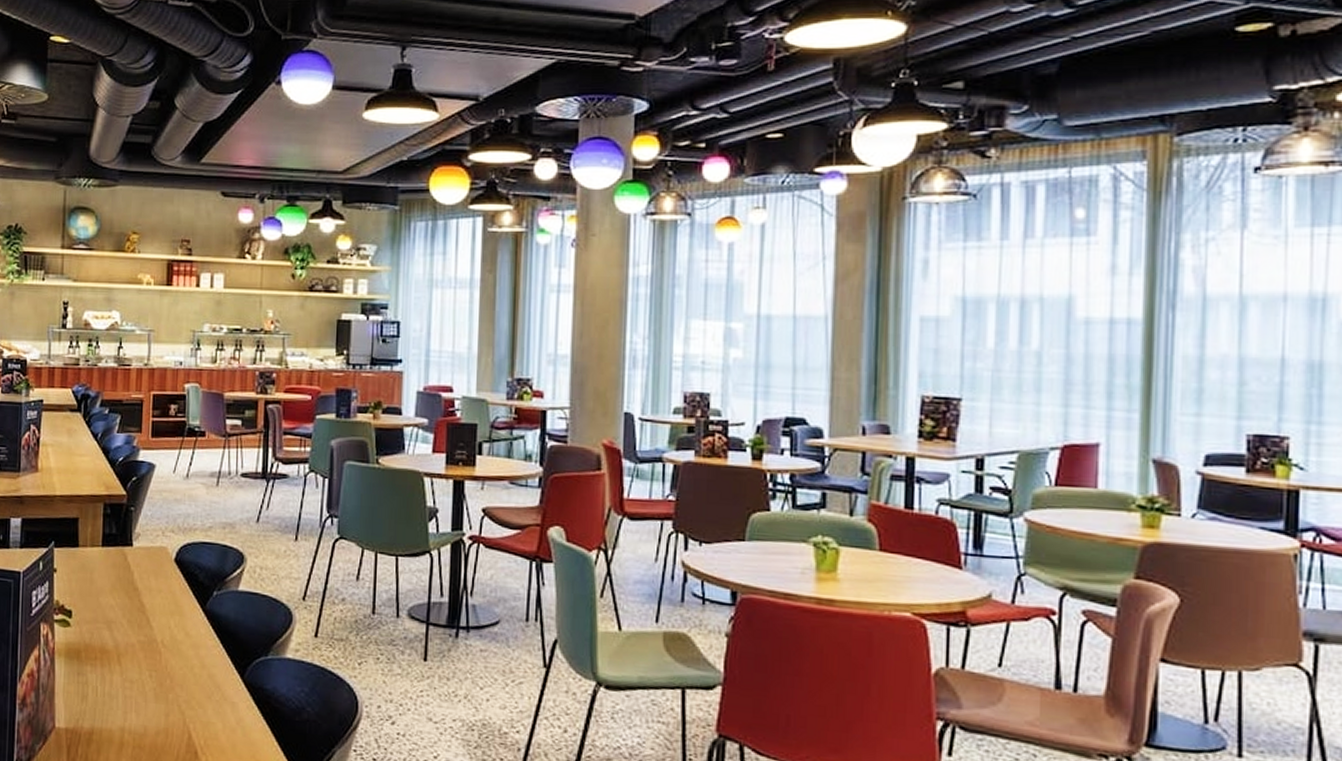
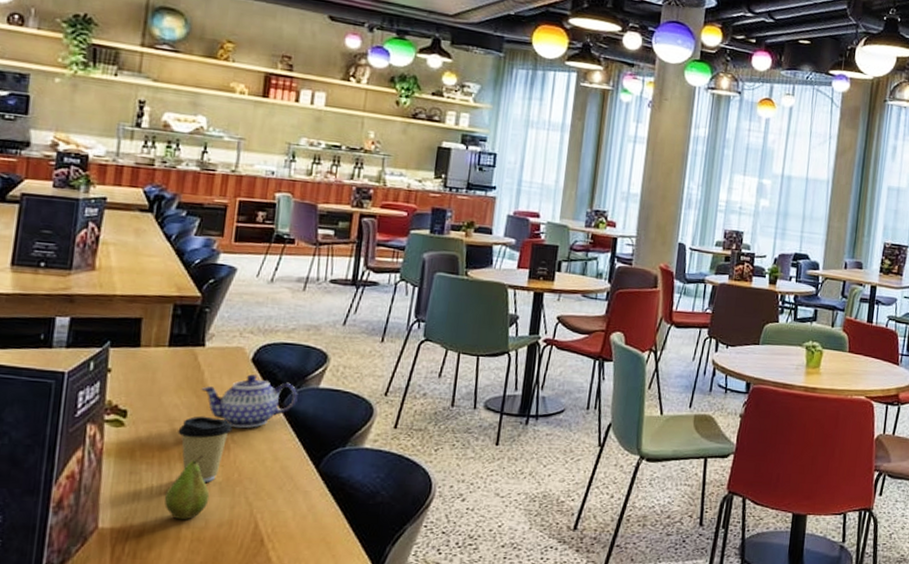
fruit: none [108,658,146,726] -> present [165,455,210,520]
coffee cup: none [115,617,162,688] -> present [178,416,232,483]
teapot: none [132,575,219,632] -> present [201,374,298,429]

